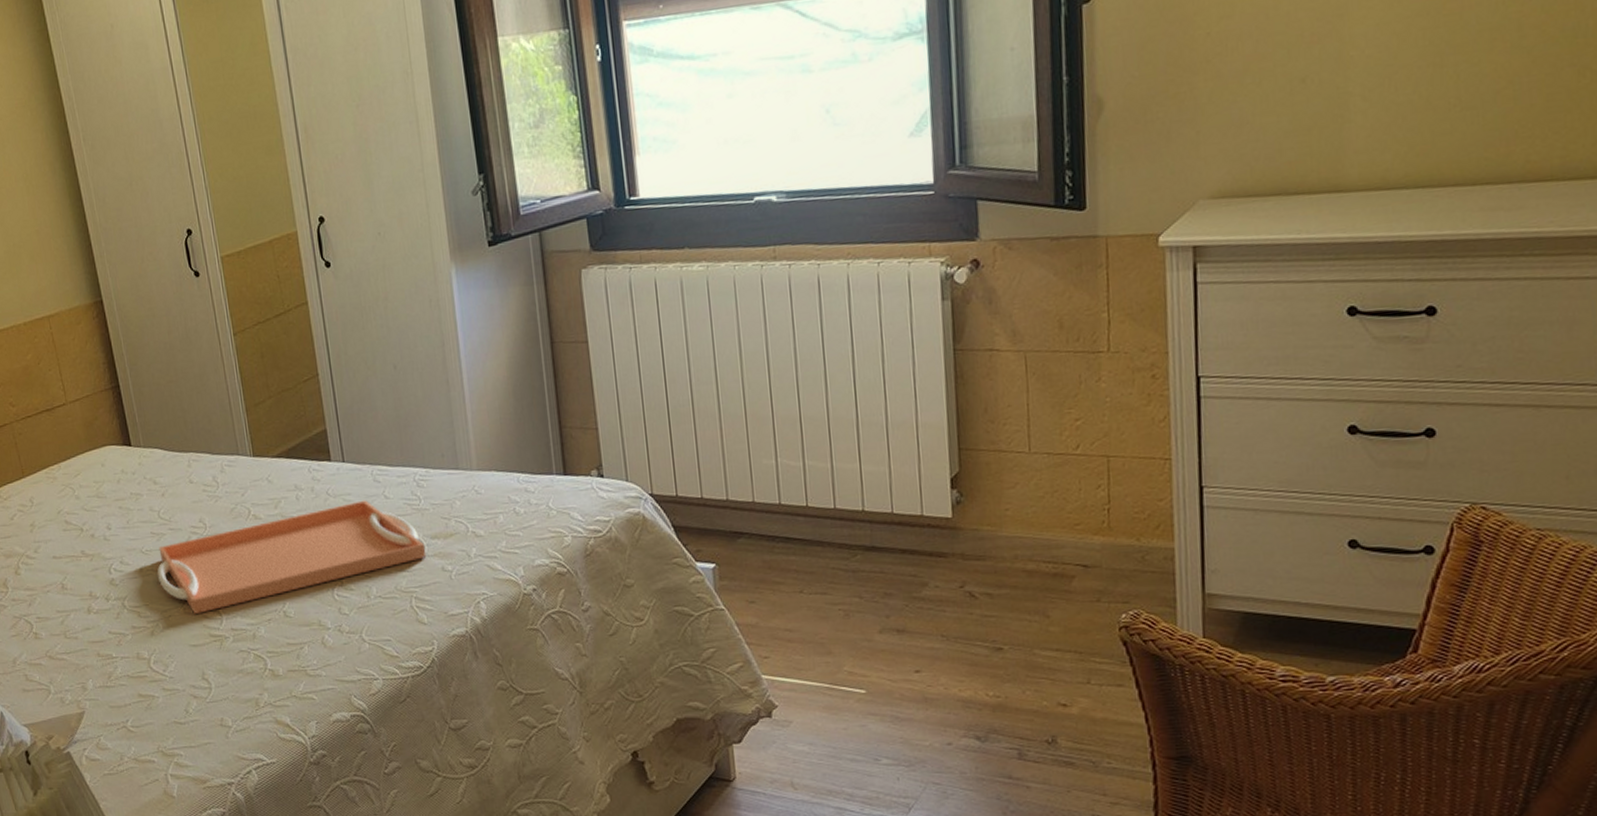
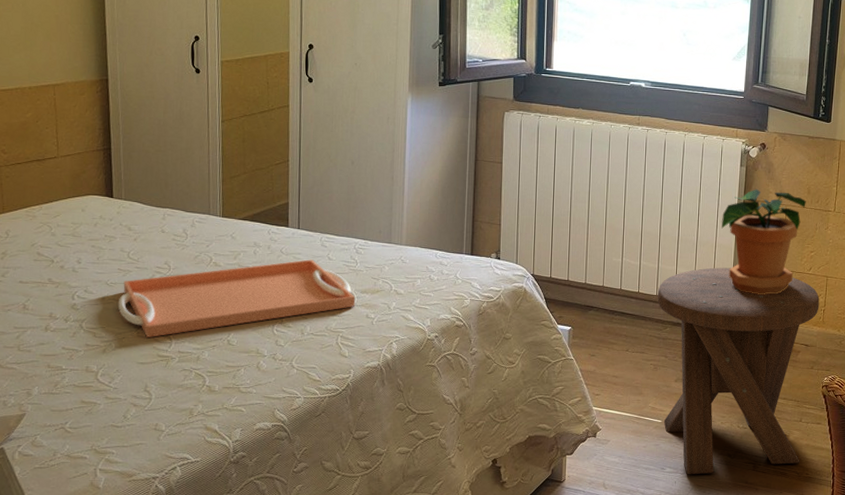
music stool: none [835,457,1100,768] -> present [657,267,820,475]
potted plant: none [921,331,1059,494] -> present [722,189,806,294]

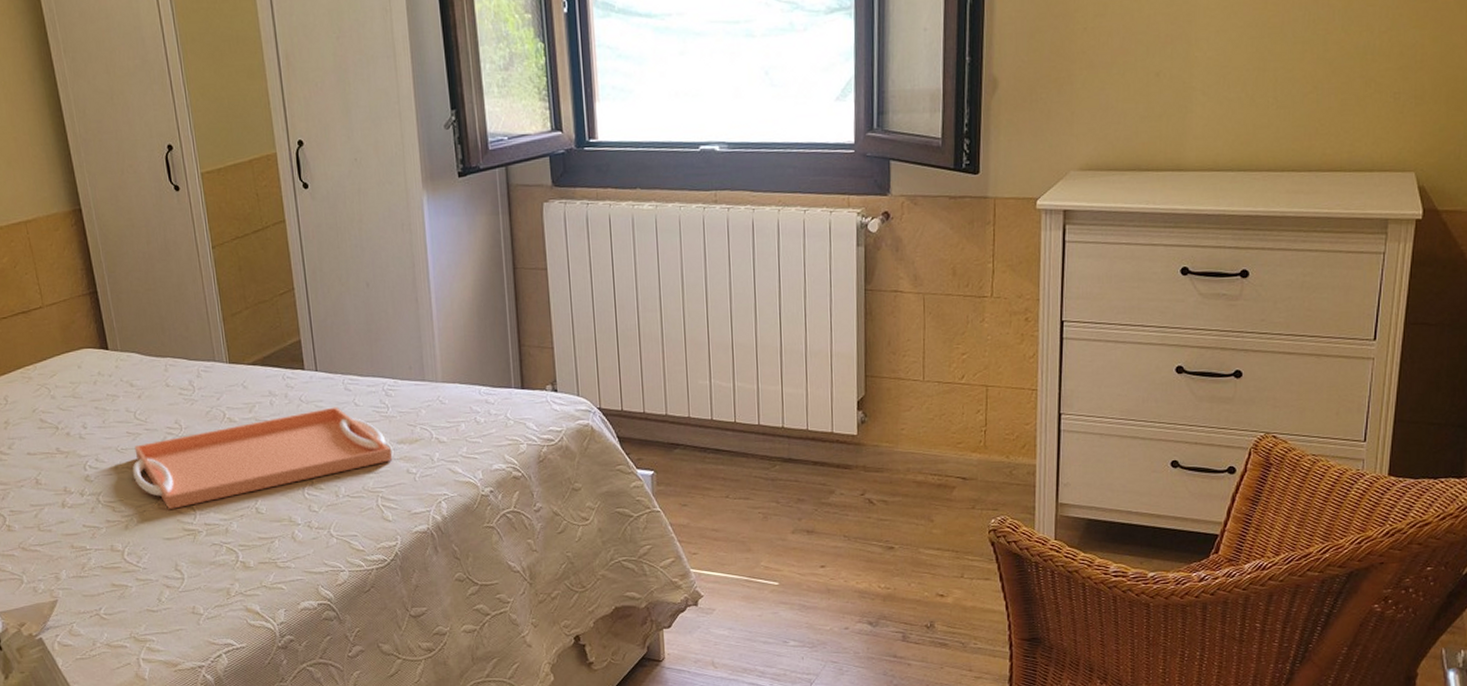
music stool: present [657,267,820,475] -> none [759,383,978,649]
potted plant: present [722,189,806,294] -> none [837,275,952,415]

